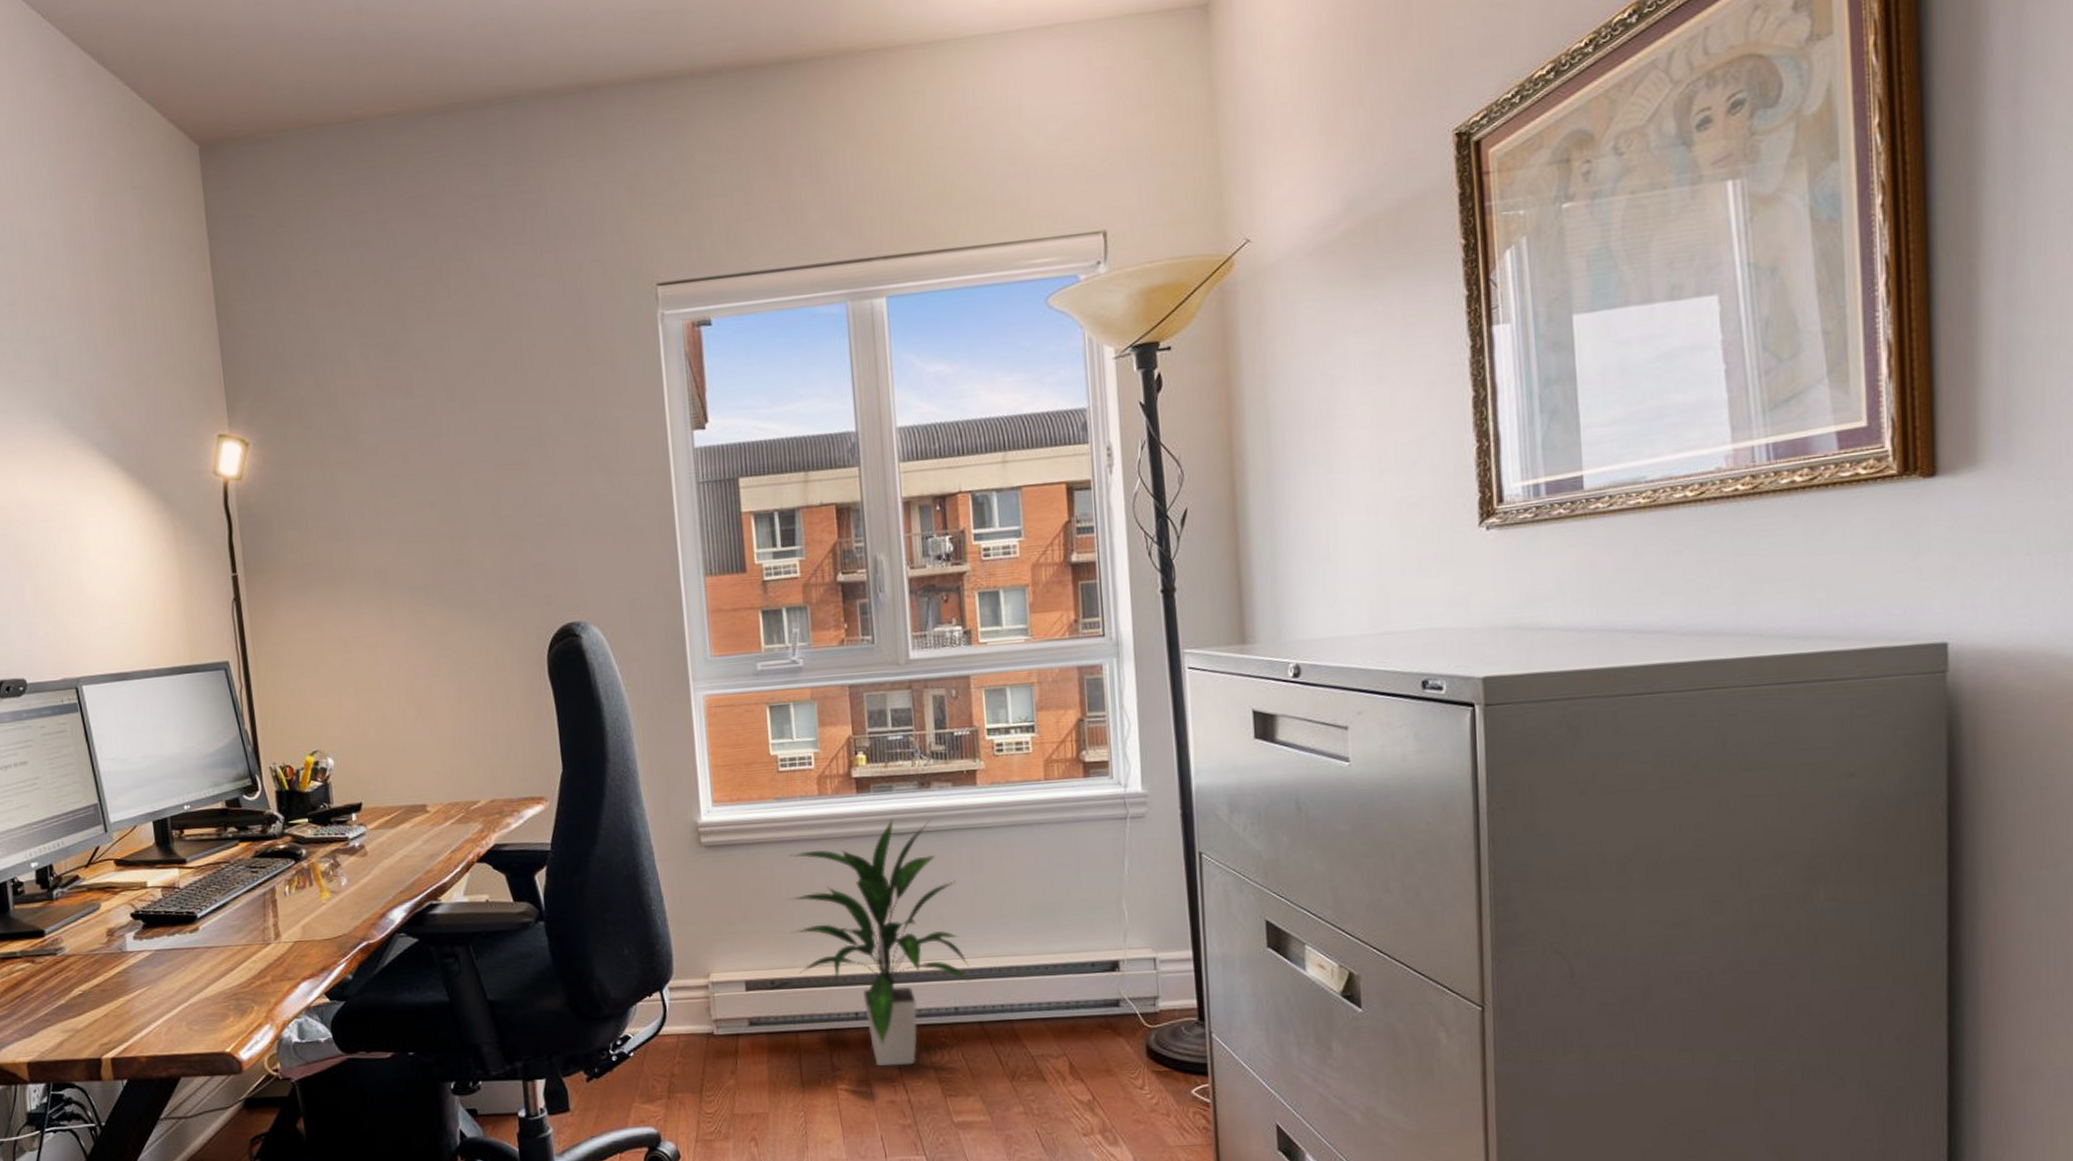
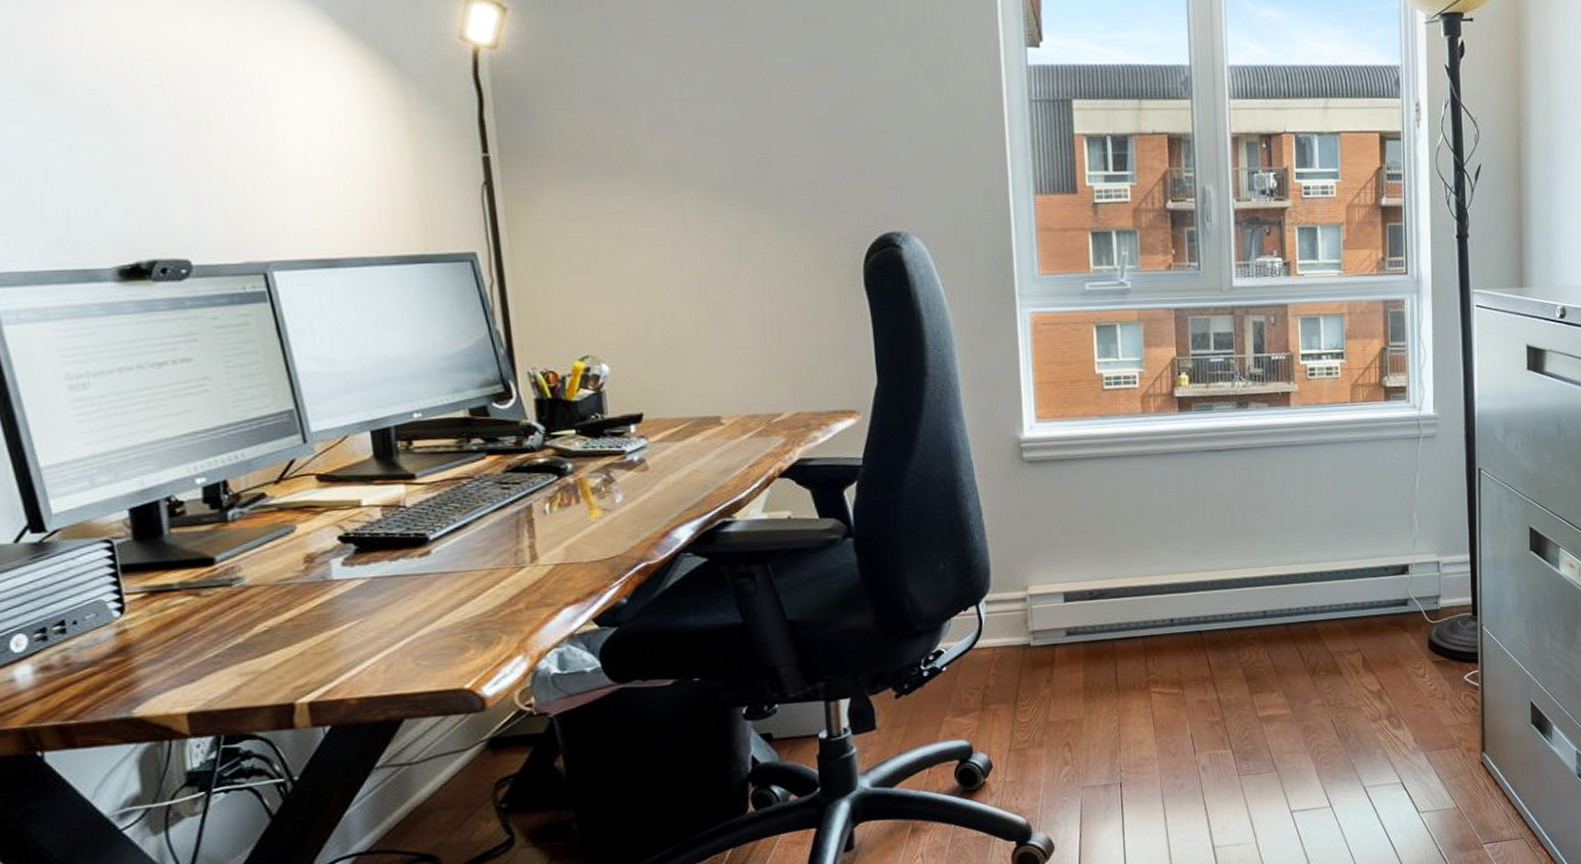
indoor plant: present [787,819,970,1067] -> none [1108,437,1278,669]

